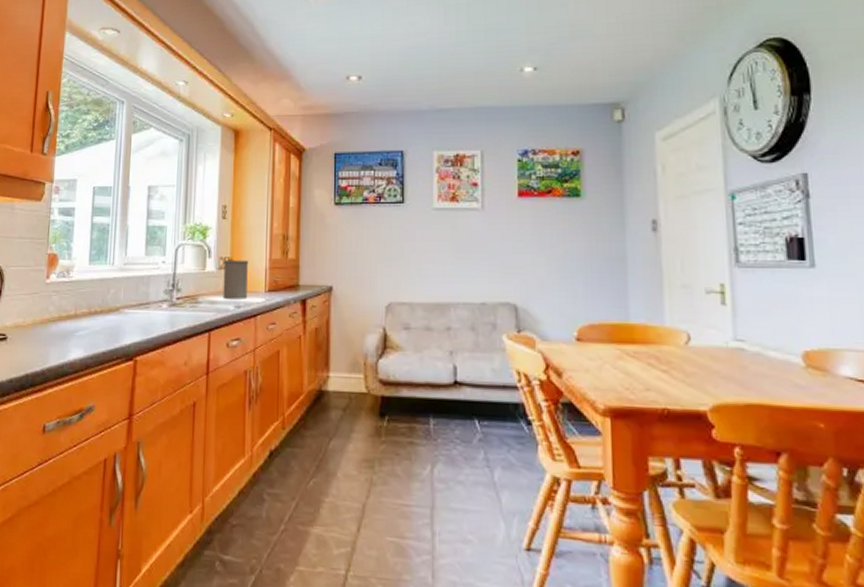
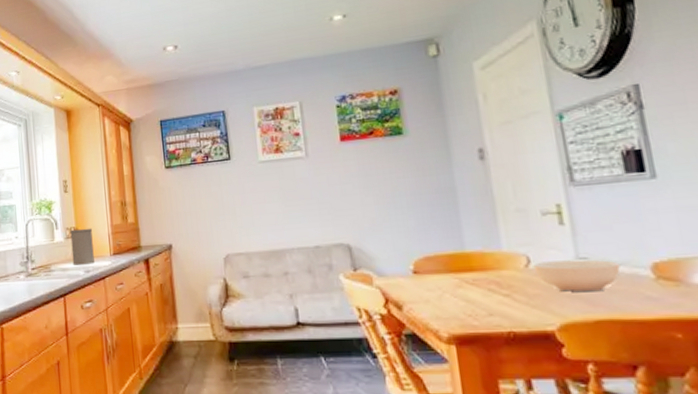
bowl: none [693,340,774,375] -> present [533,259,621,292]

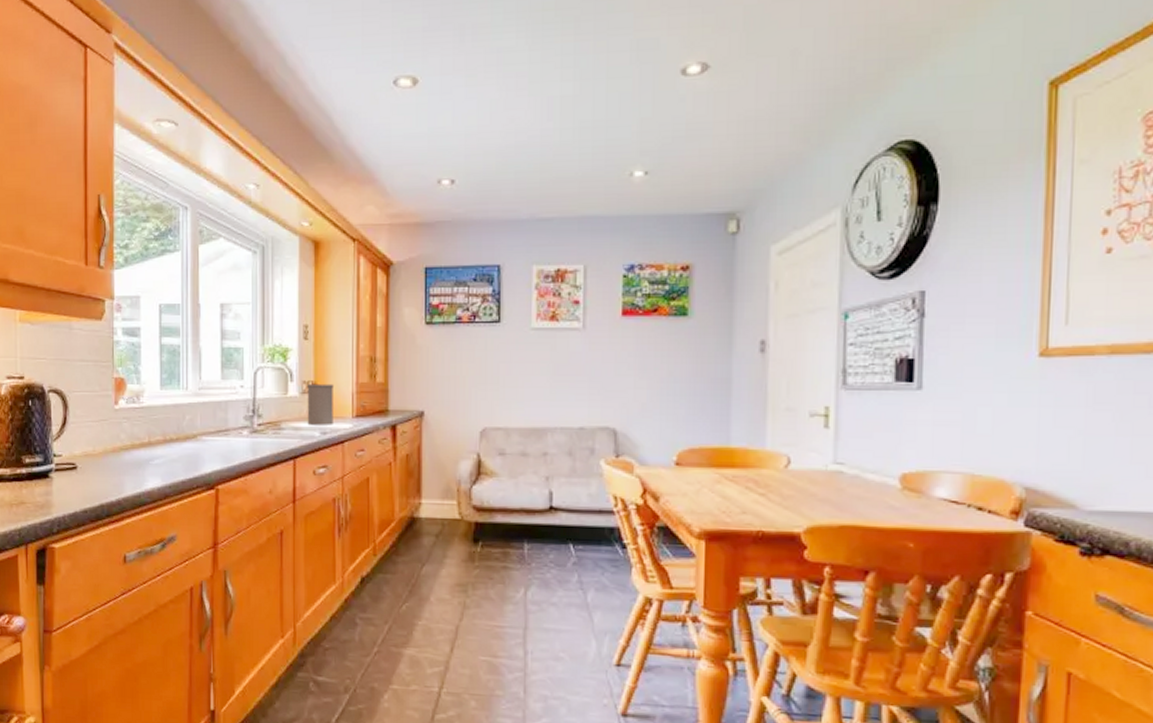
bowl: present [533,259,621,292] -> none [792,463,872,497]

